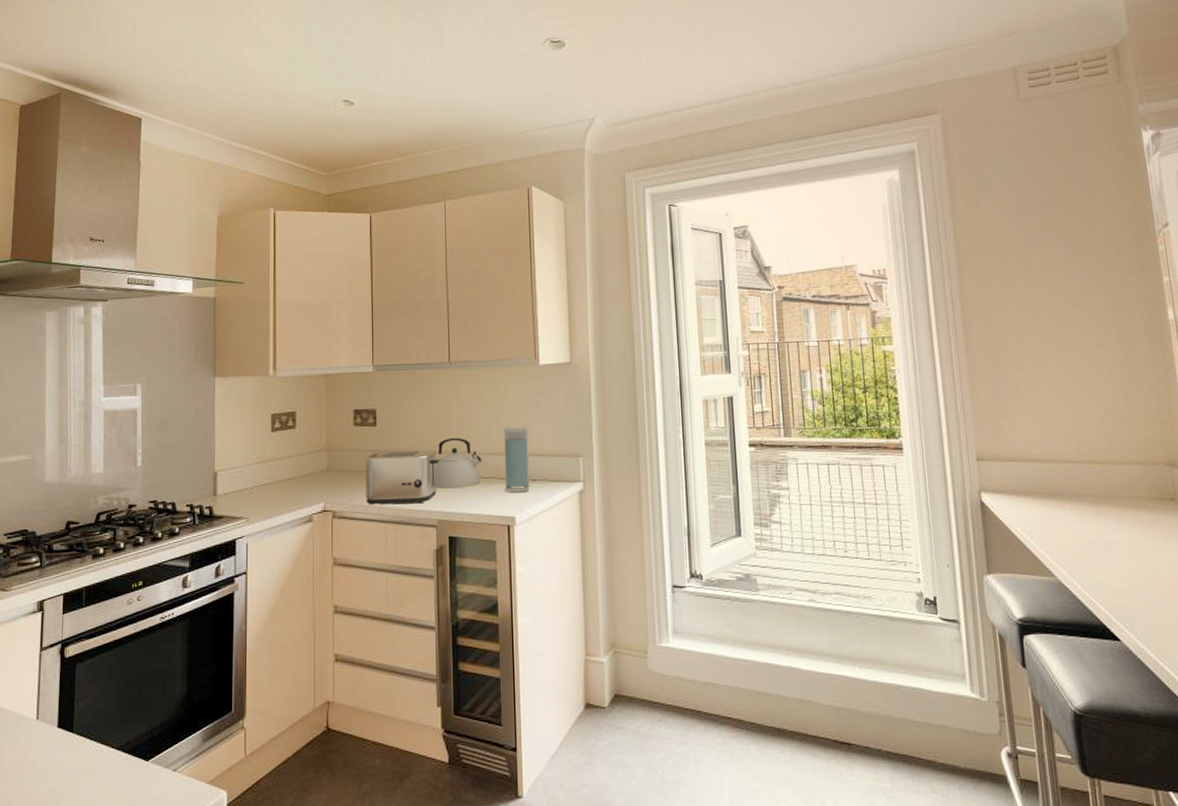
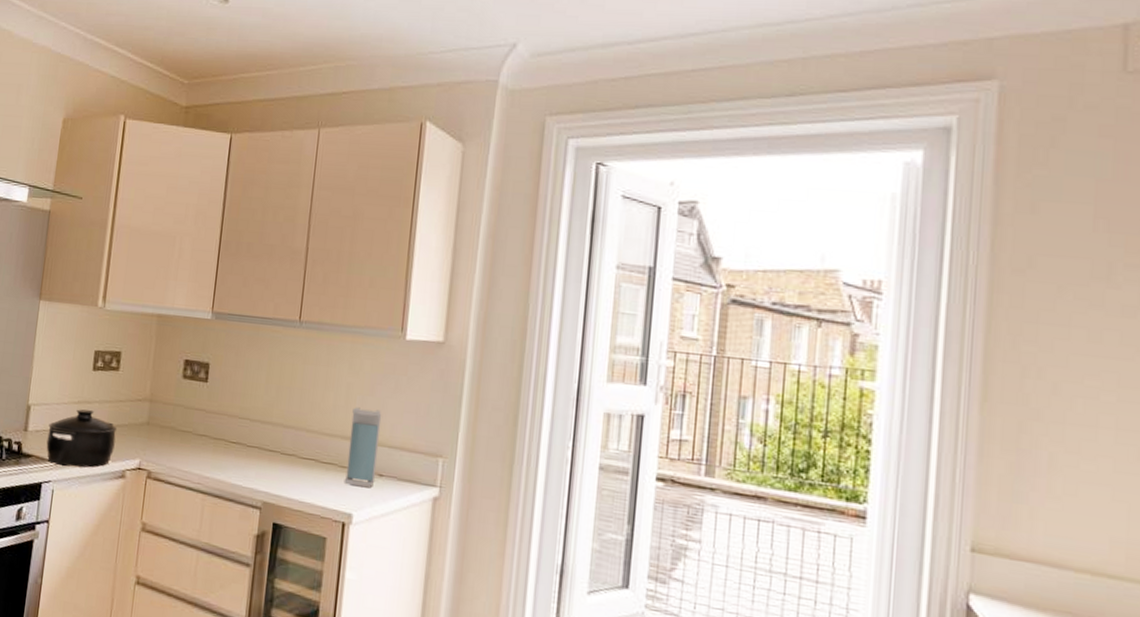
saucepan: none [236,466,300,521] -> present [46,409,117,468]
toaster: present [364,449,440,505] -> none [185,411,274,480]
kettle: present [436,437,482,489] -> none [266,409,323,470]

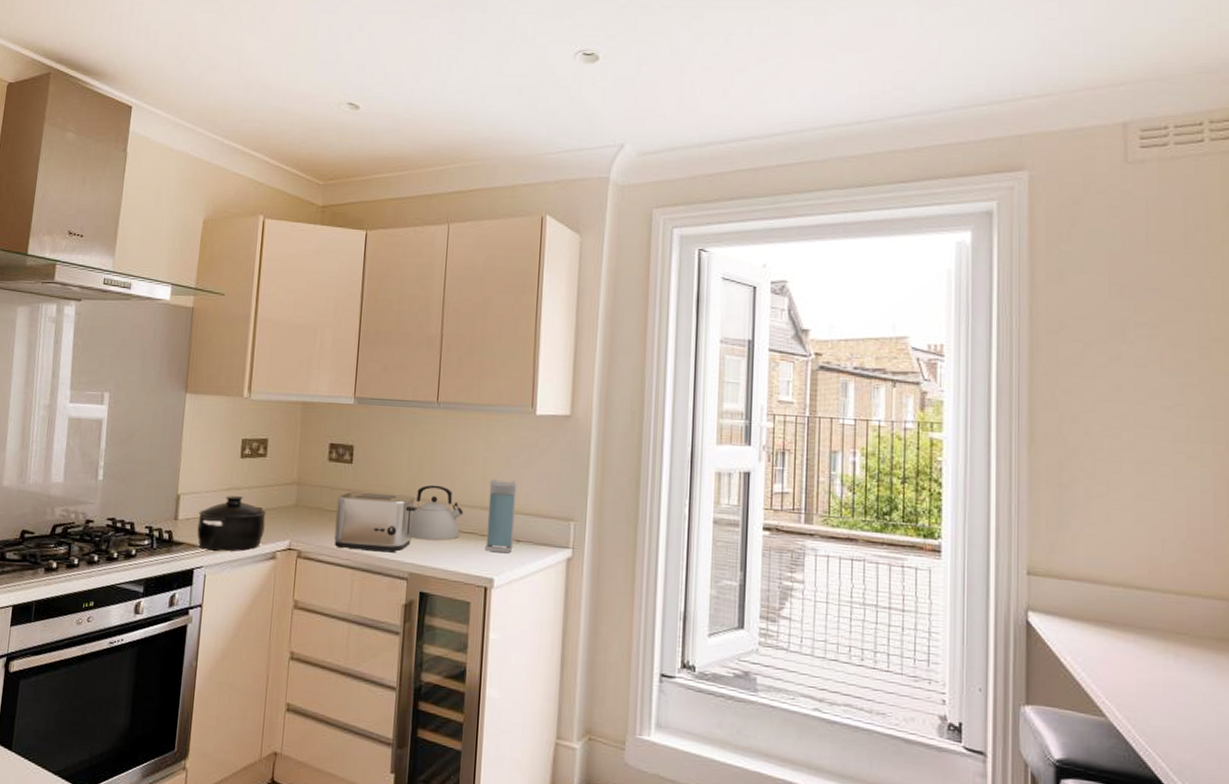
toaster: none [185,411,274,480] -> present [333,491,417,553]
kettle: none [266,409,323,470] -> present [411,484,463,541]

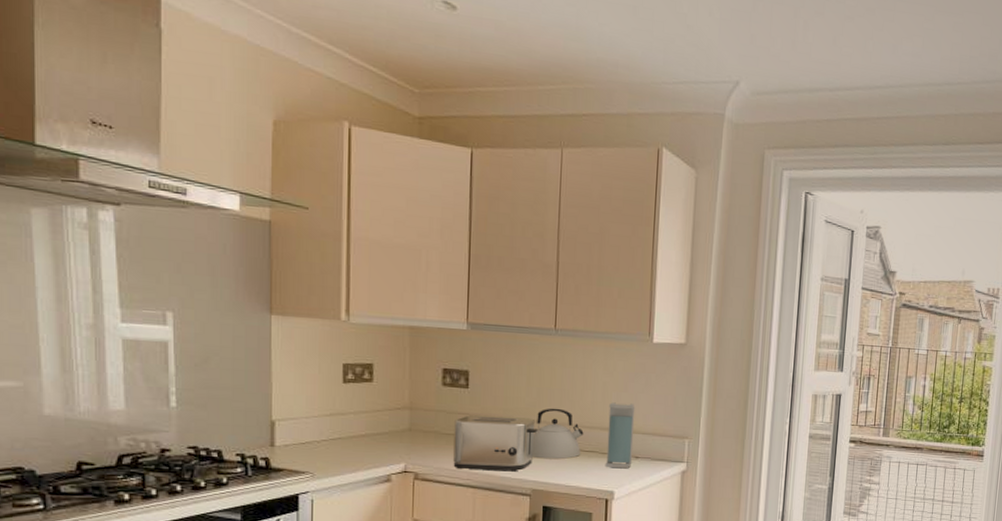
saucepan: present [197,495,266,552] -> none [299,420,376,476]

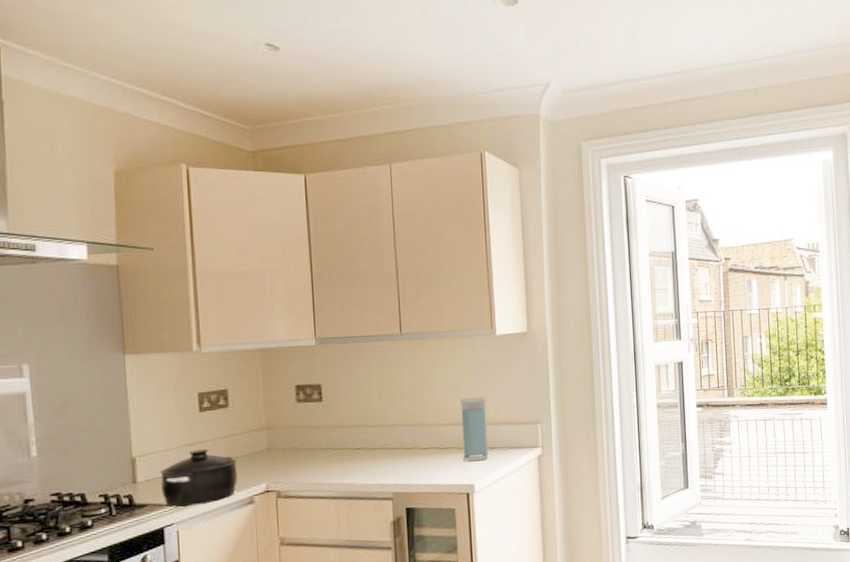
saucepan: none [299,420,376,476] -> present [160,448,238,507]
toaster: present [452,415,538,472] -> none [310,423,394,483]
kettle: present [533,408,584,460] -> none [390,410,439,462]

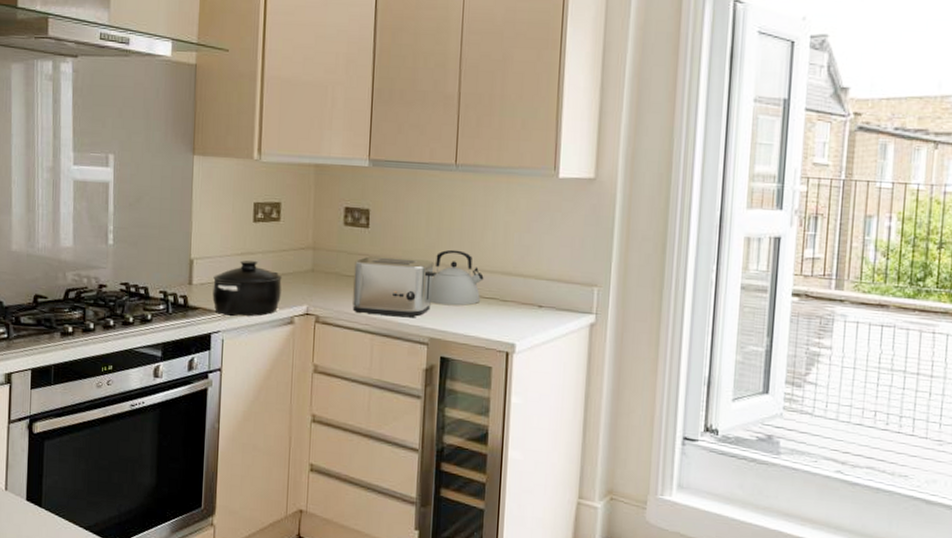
toaster: none [310,423,394,483] -> present [351,256,437,318]
kettle: none [390,410,439,462] -> present [431,249,484,306]
soap dispenser: present [460,396,489,462] -> none [505,244,539,319]

